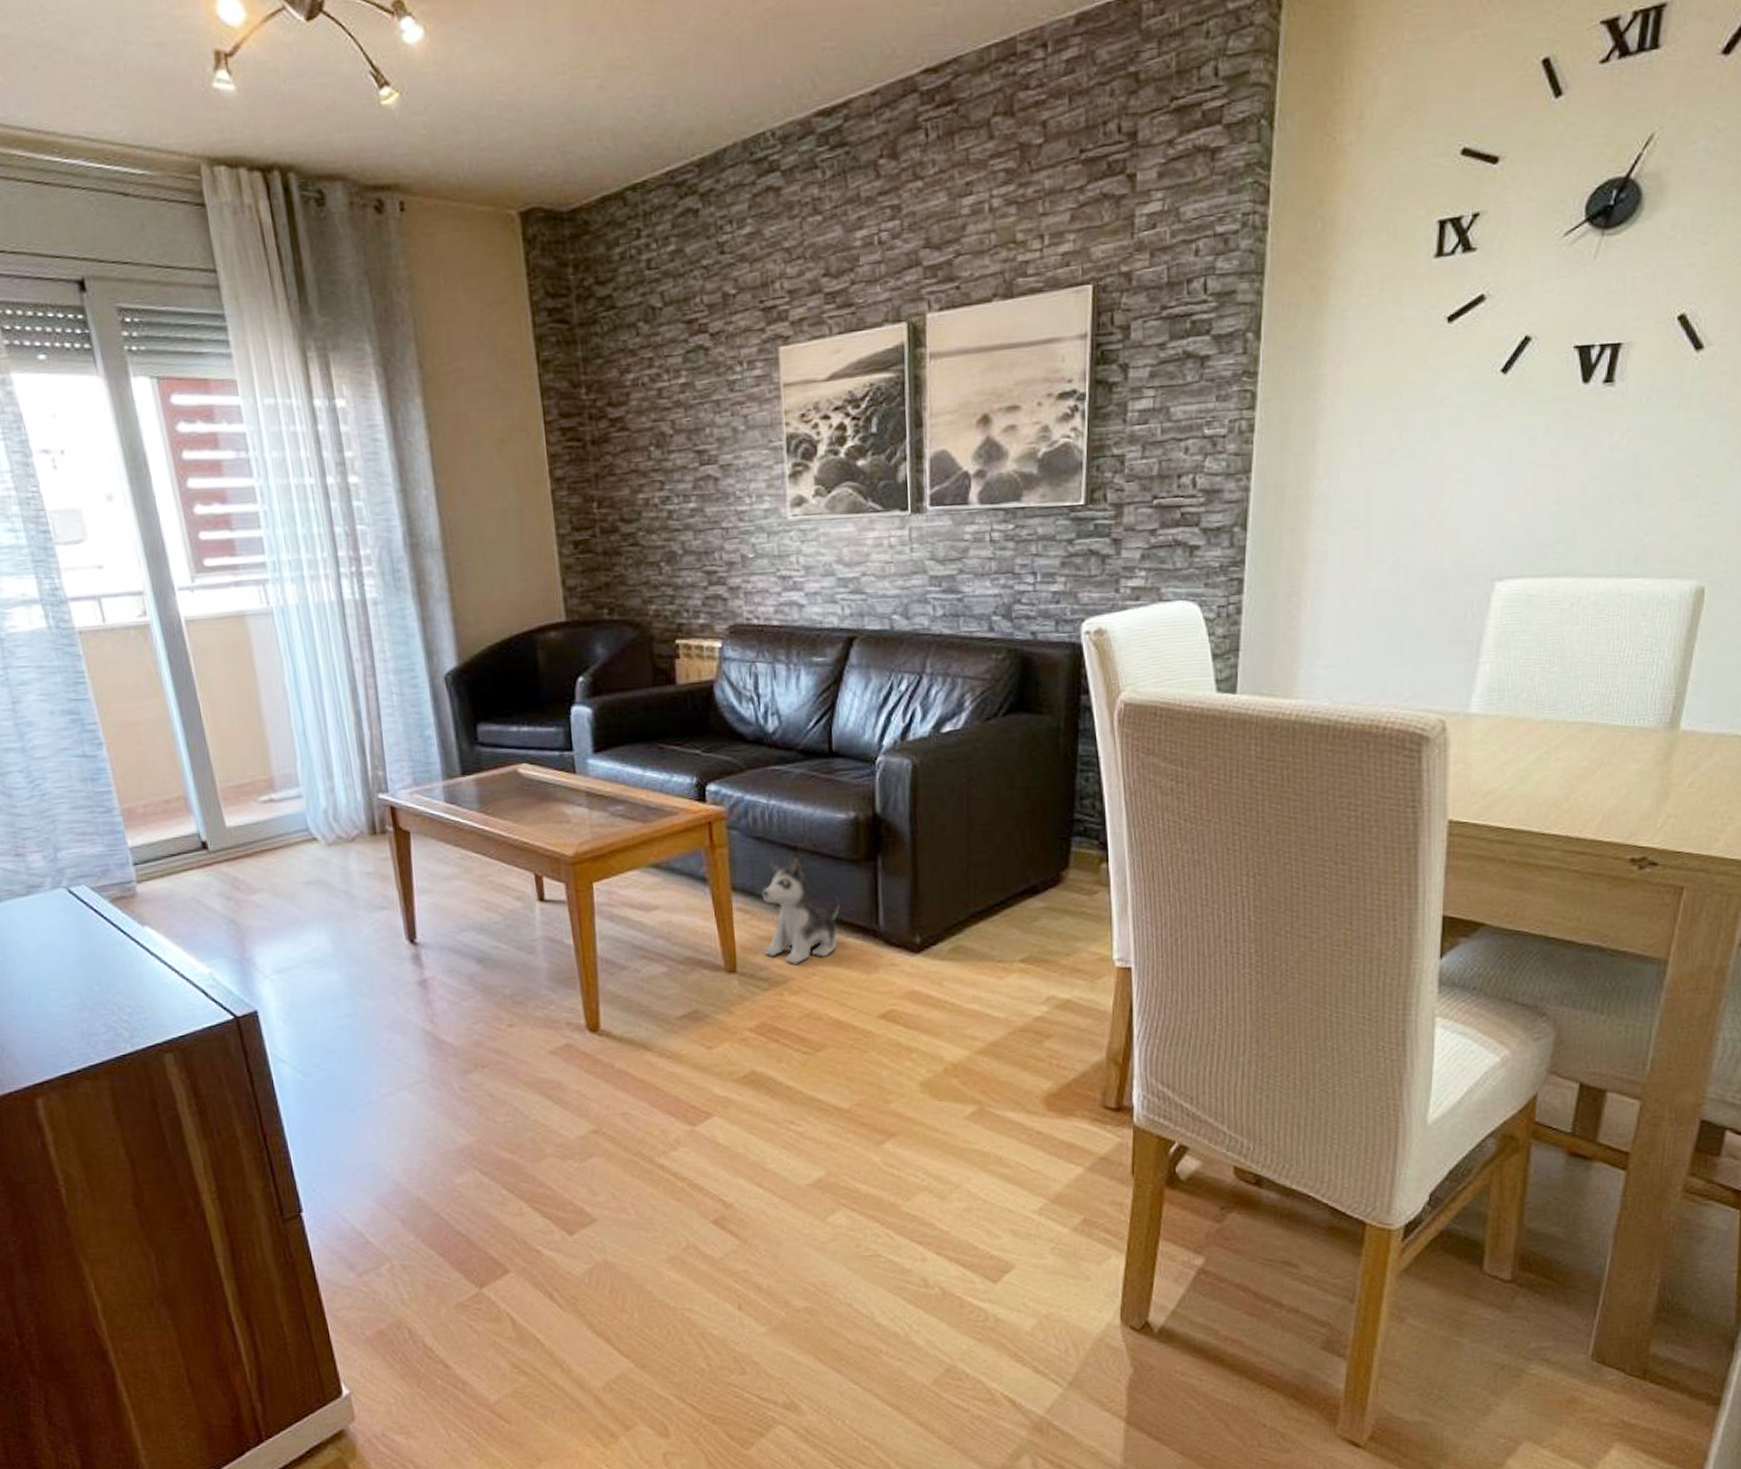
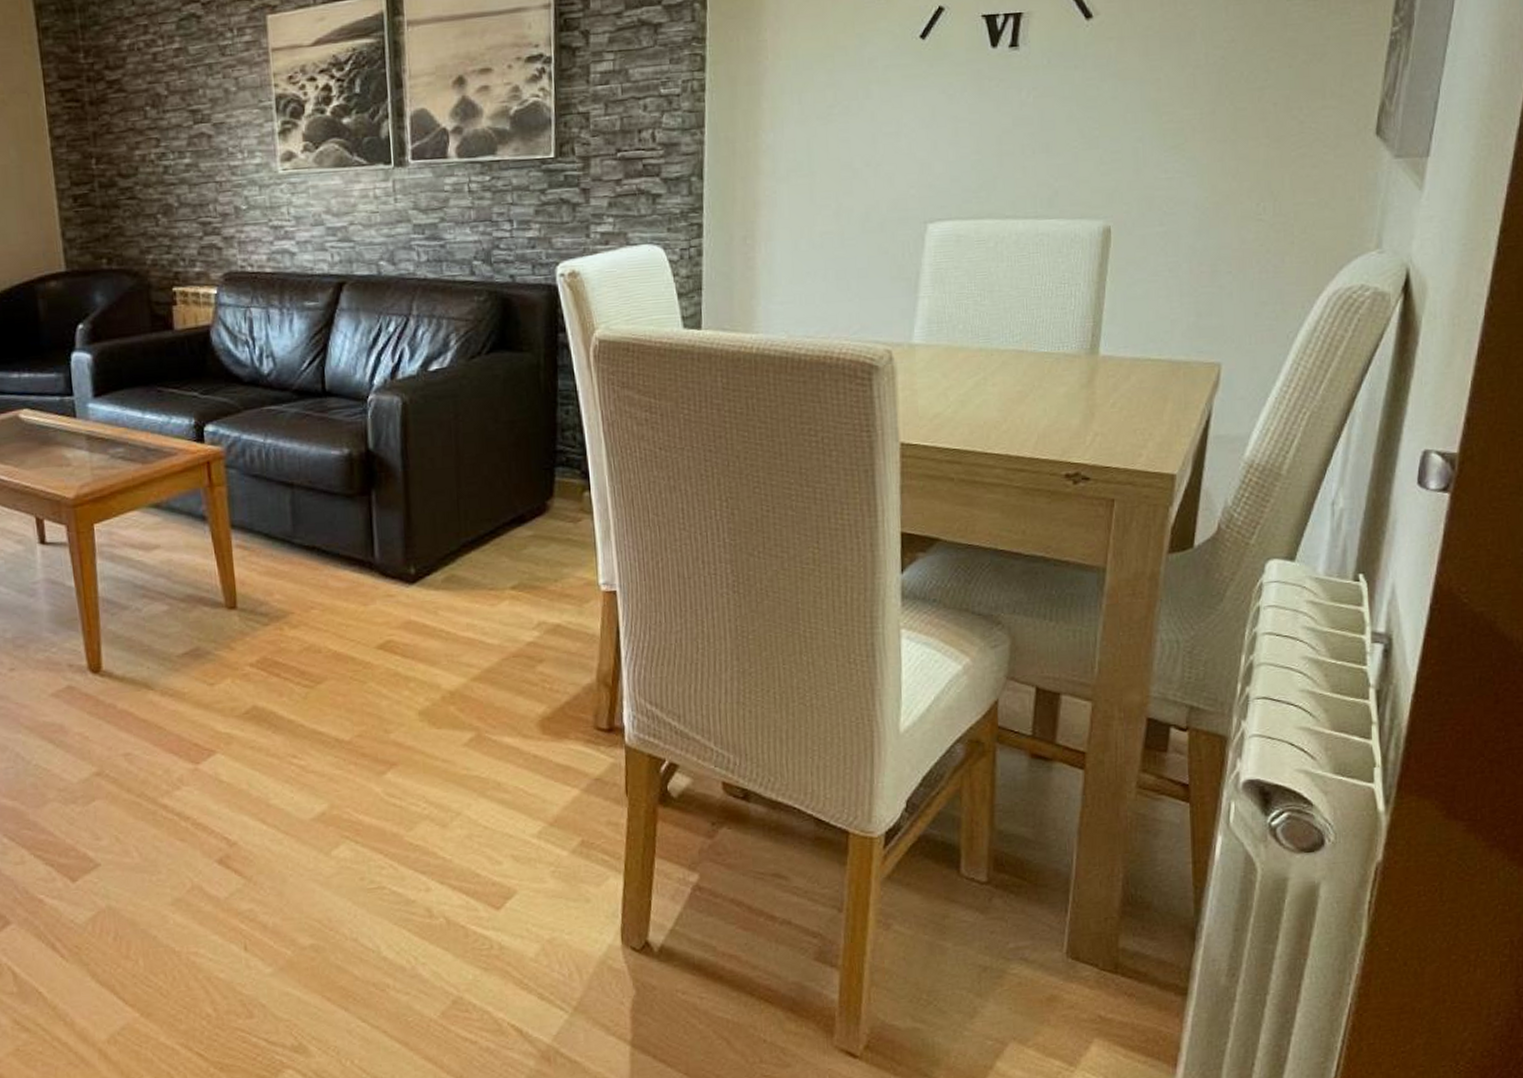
plush toy: present [761,858,839,964] -> none [260,494,336,599]

